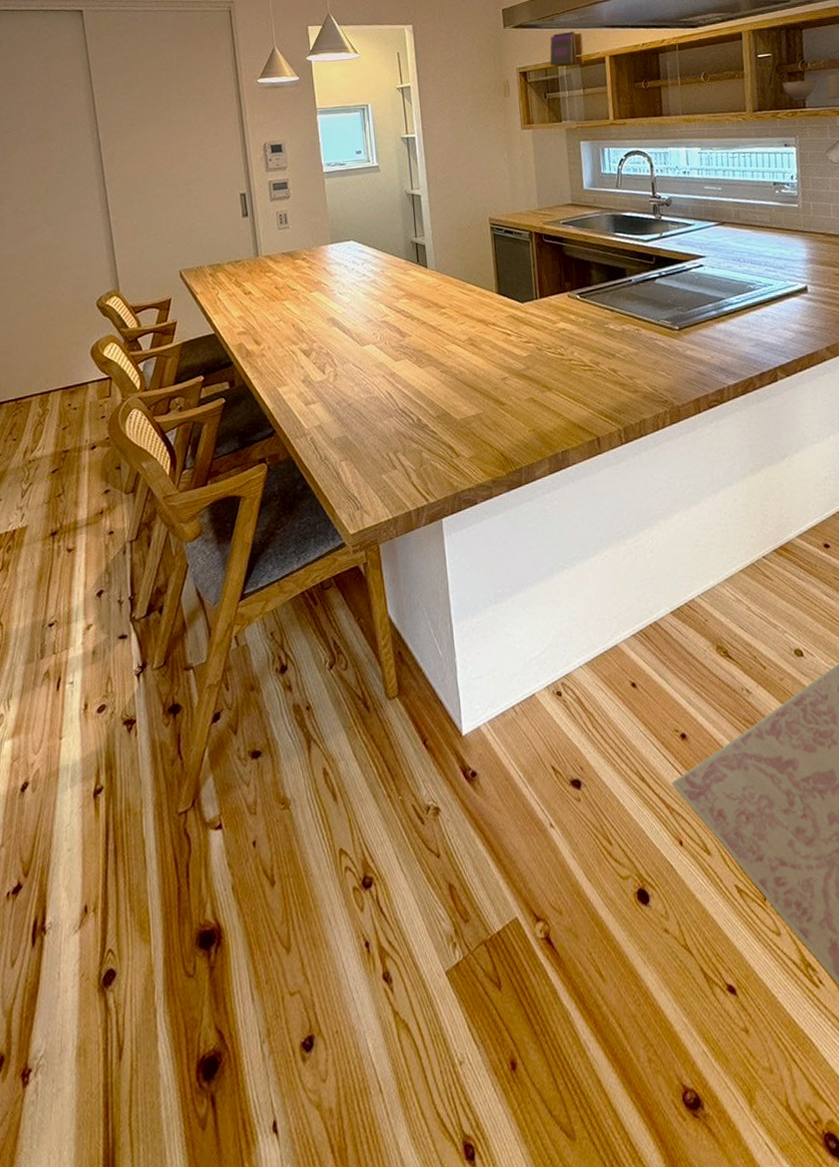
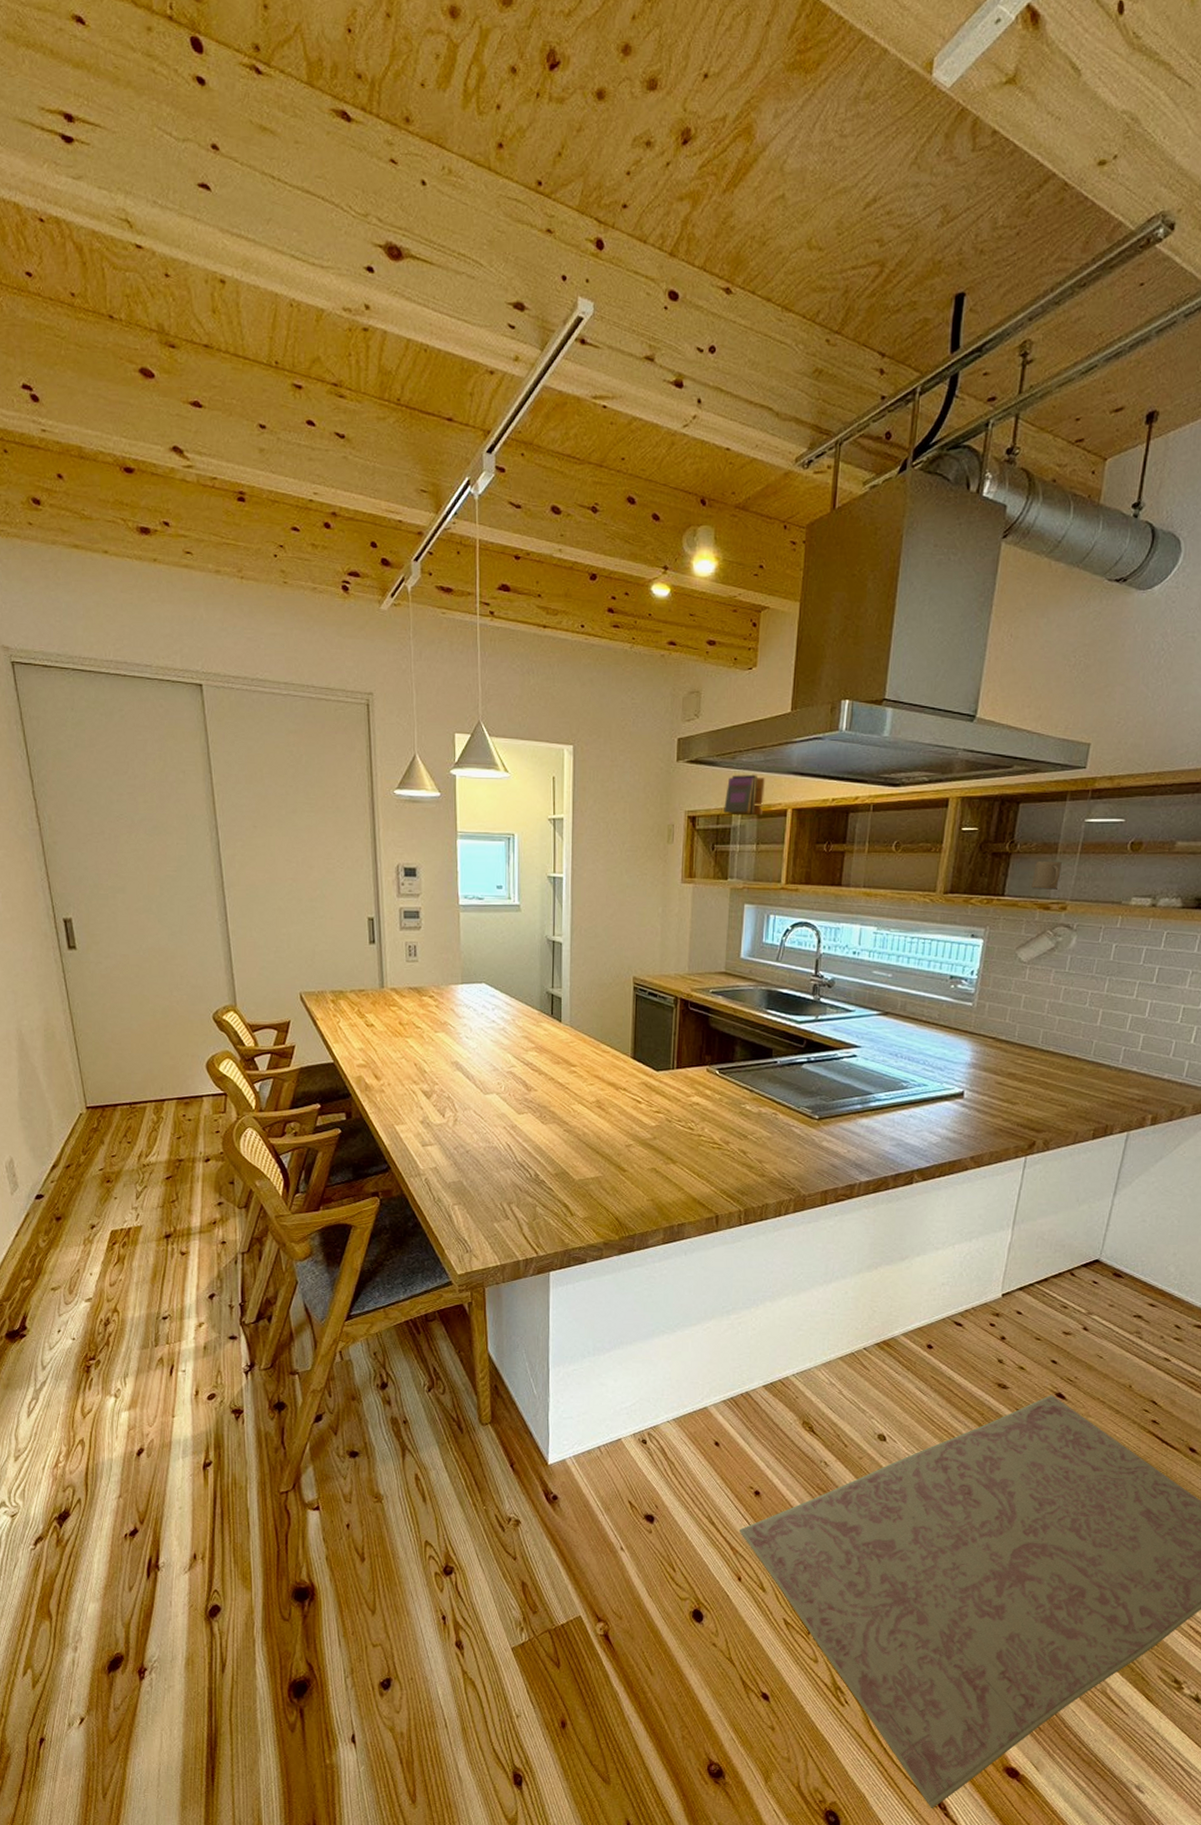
bowl: present [782,79,817,101] -> none [983,863,1024,887]

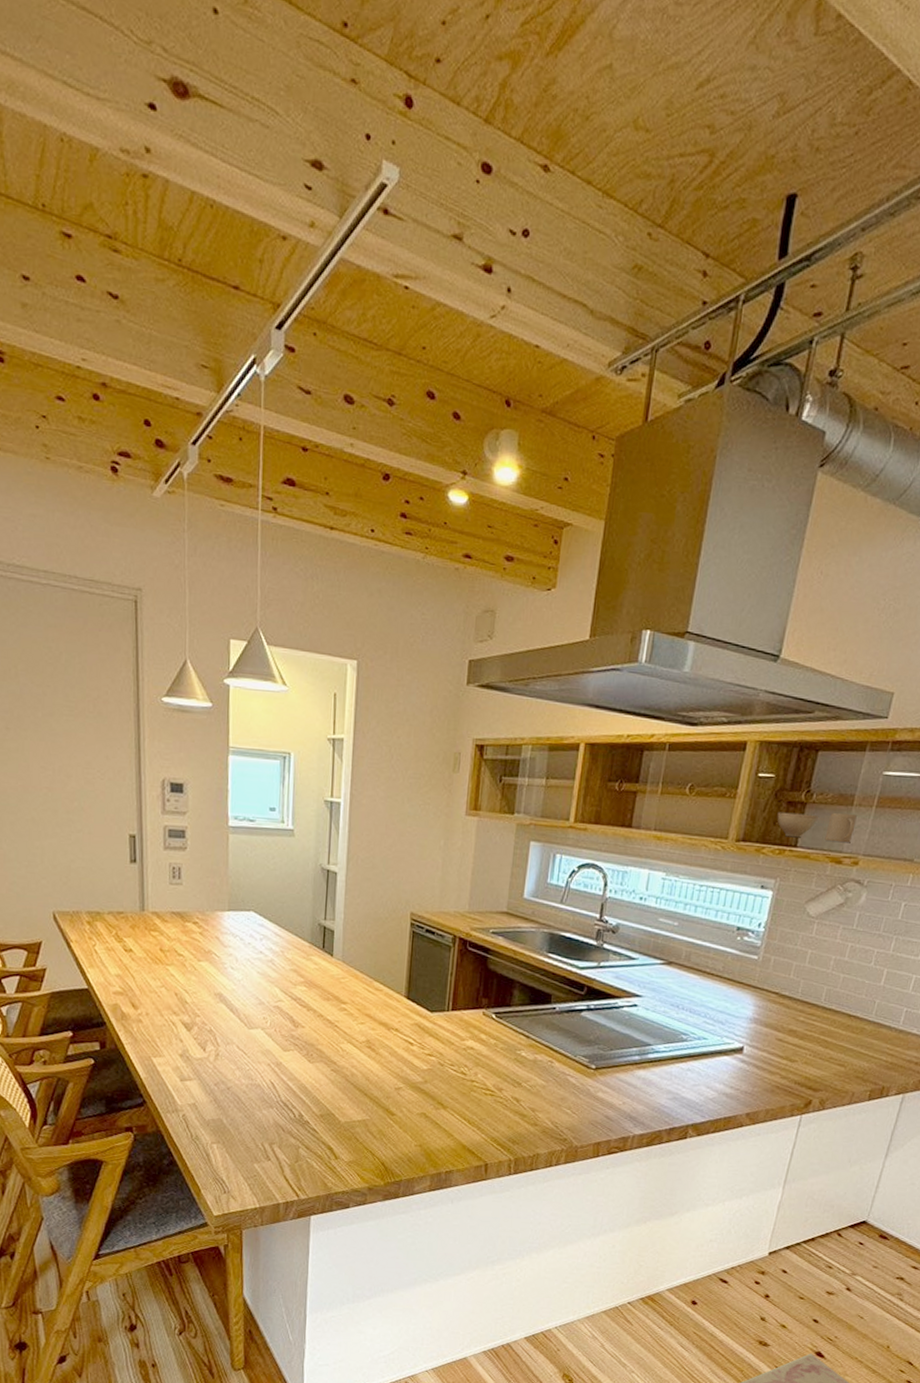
books: present [724,775,766,816] -> none [513,703,560,749]
bowl: none [983,863,1024,887] -> present [777,812,818,838]

